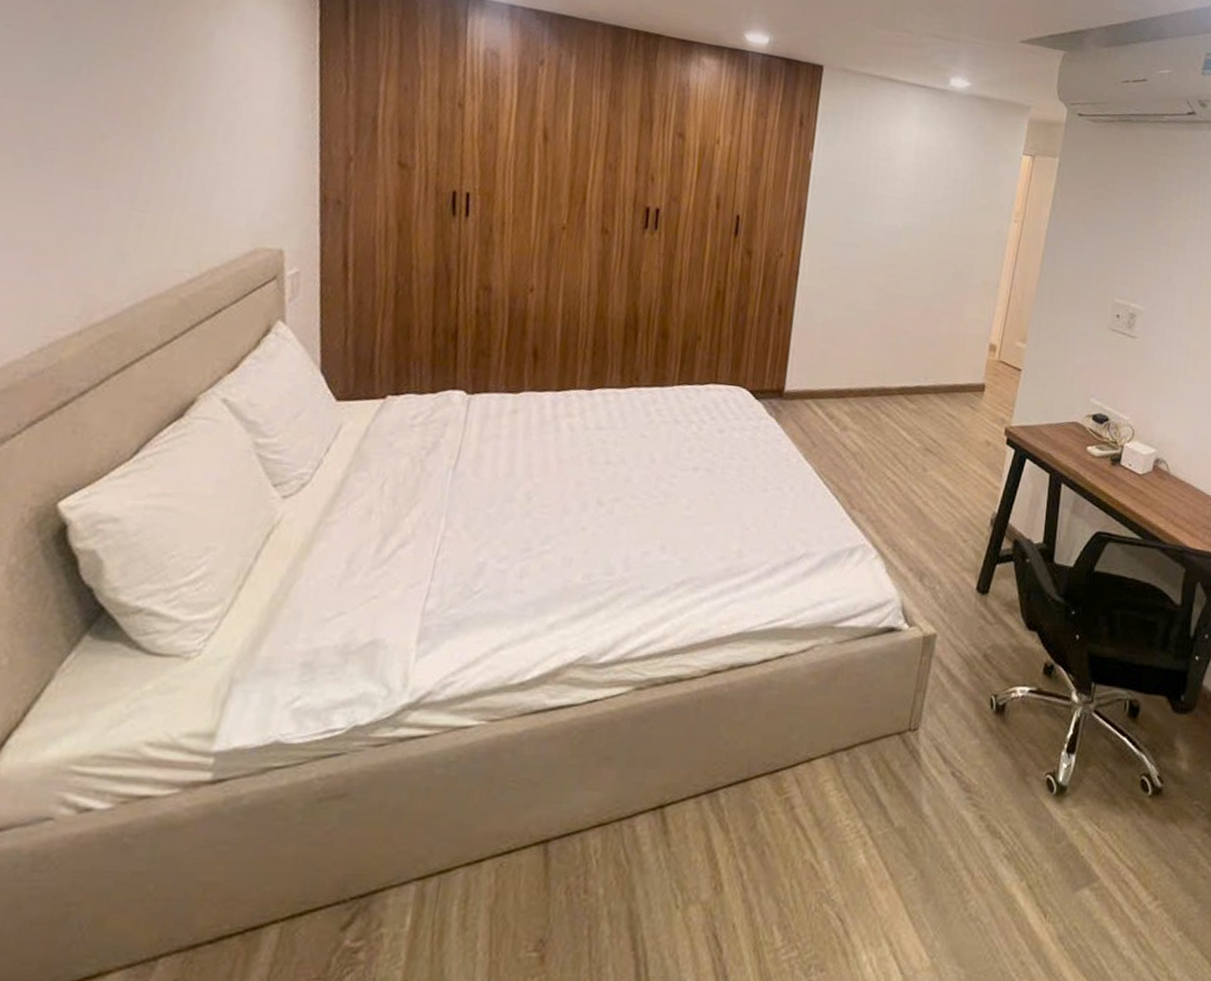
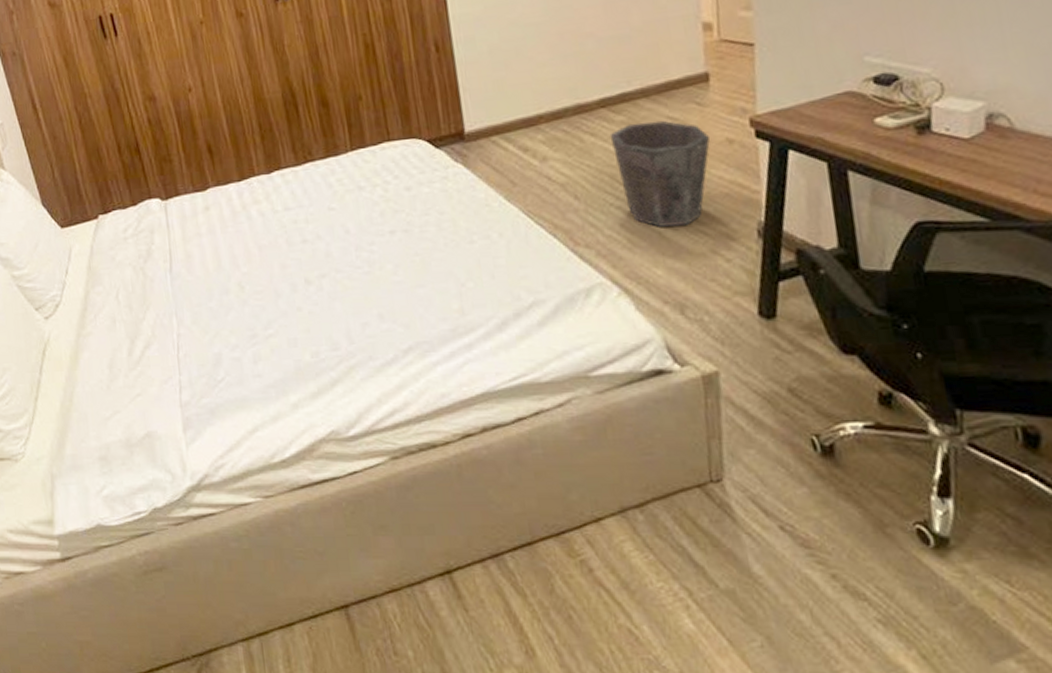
waste bin: none [900,412,975,506] -> present [609,120,711,227]

